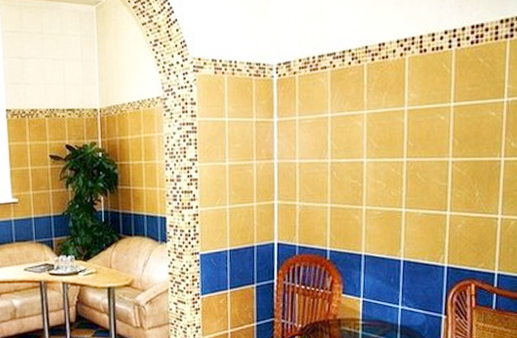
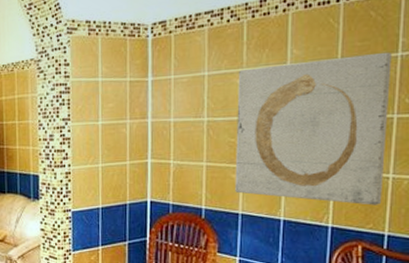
wall art: none [358,97,499,245] -> present [235,52,392,205]

